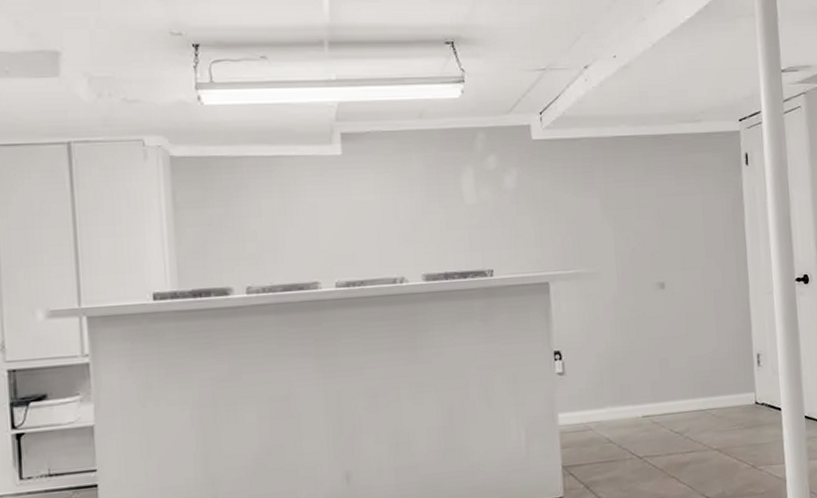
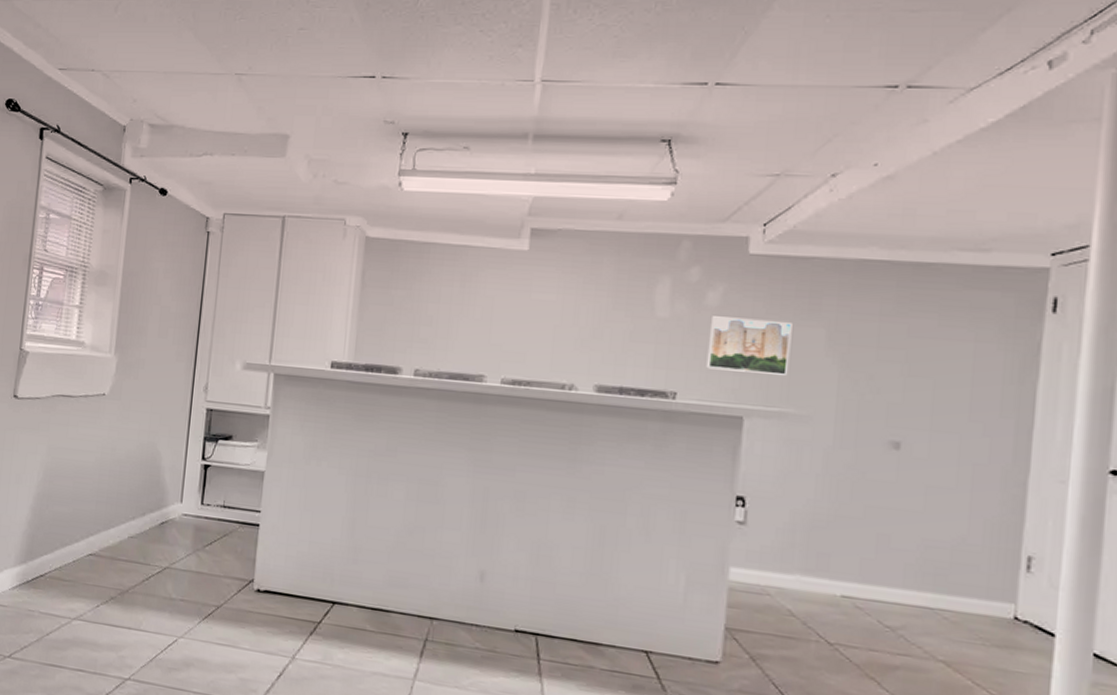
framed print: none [511,195,576,245] -> present [706,316,792,375]

